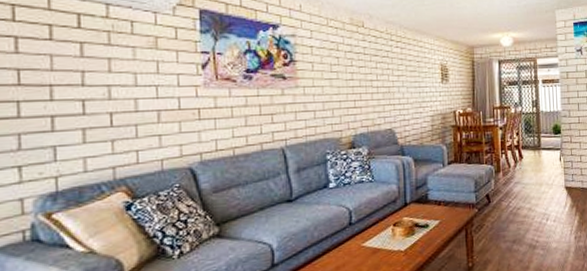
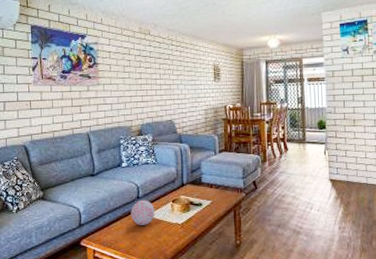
decorative orb: none [341,226,372,258] -> present [131,199,155,226]

